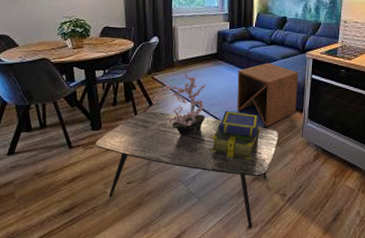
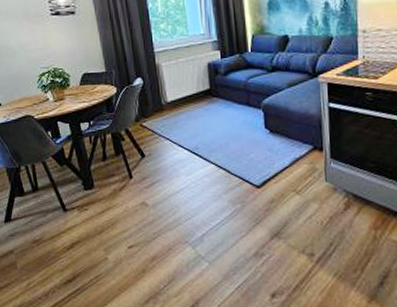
coffee table: present [95,111,278,229] -> none [89,164,296,297]
potted plant: present [154,70,206,135] -> none [146,112,206,189]
stack of books: present [210,110,261,160] -> none [216,156,273,214]
side table: present [236,63,298,127] -> none [237,93,315,172]

